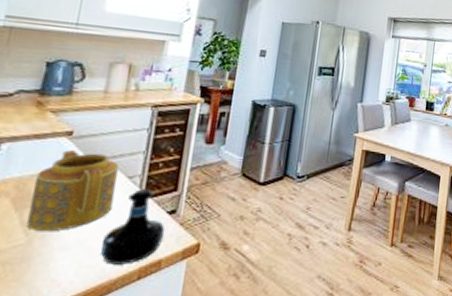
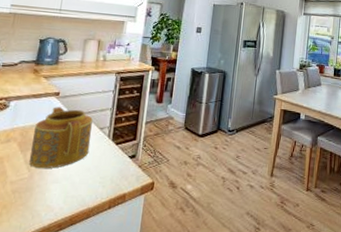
tequila bottle: present [101,189,166,265] -> none [81,138,128,197]

